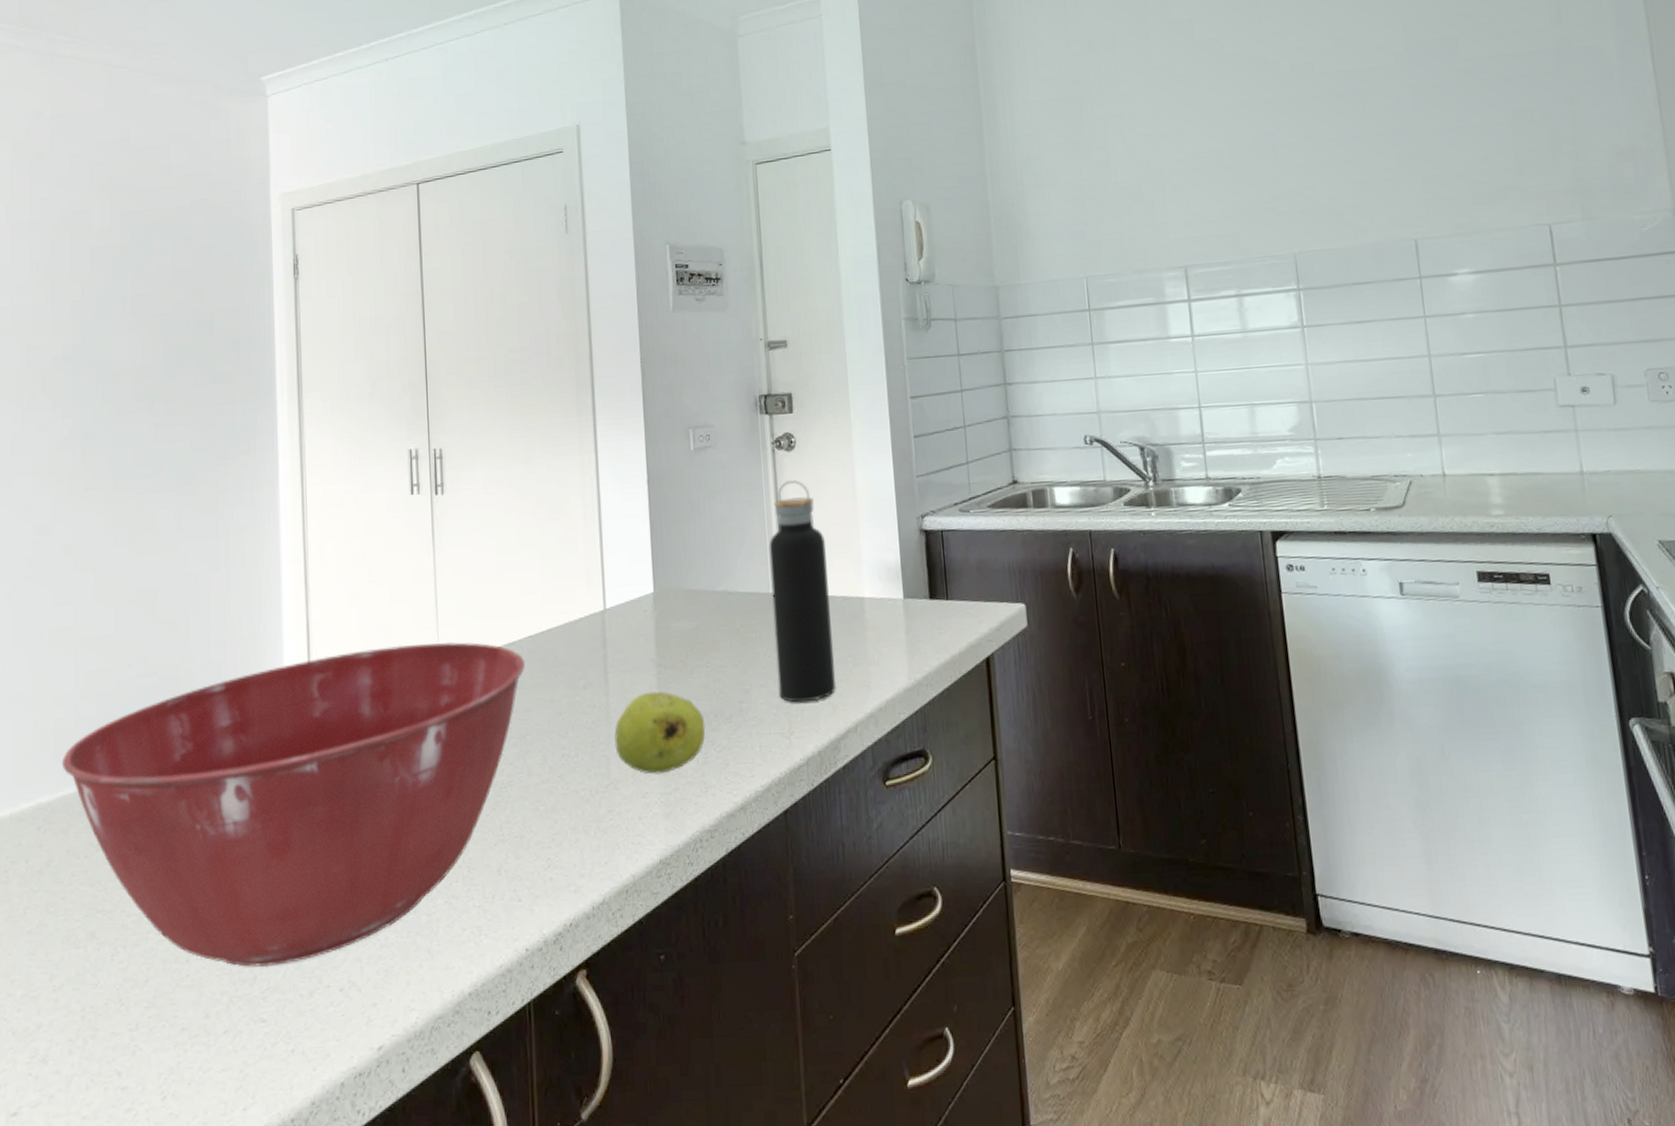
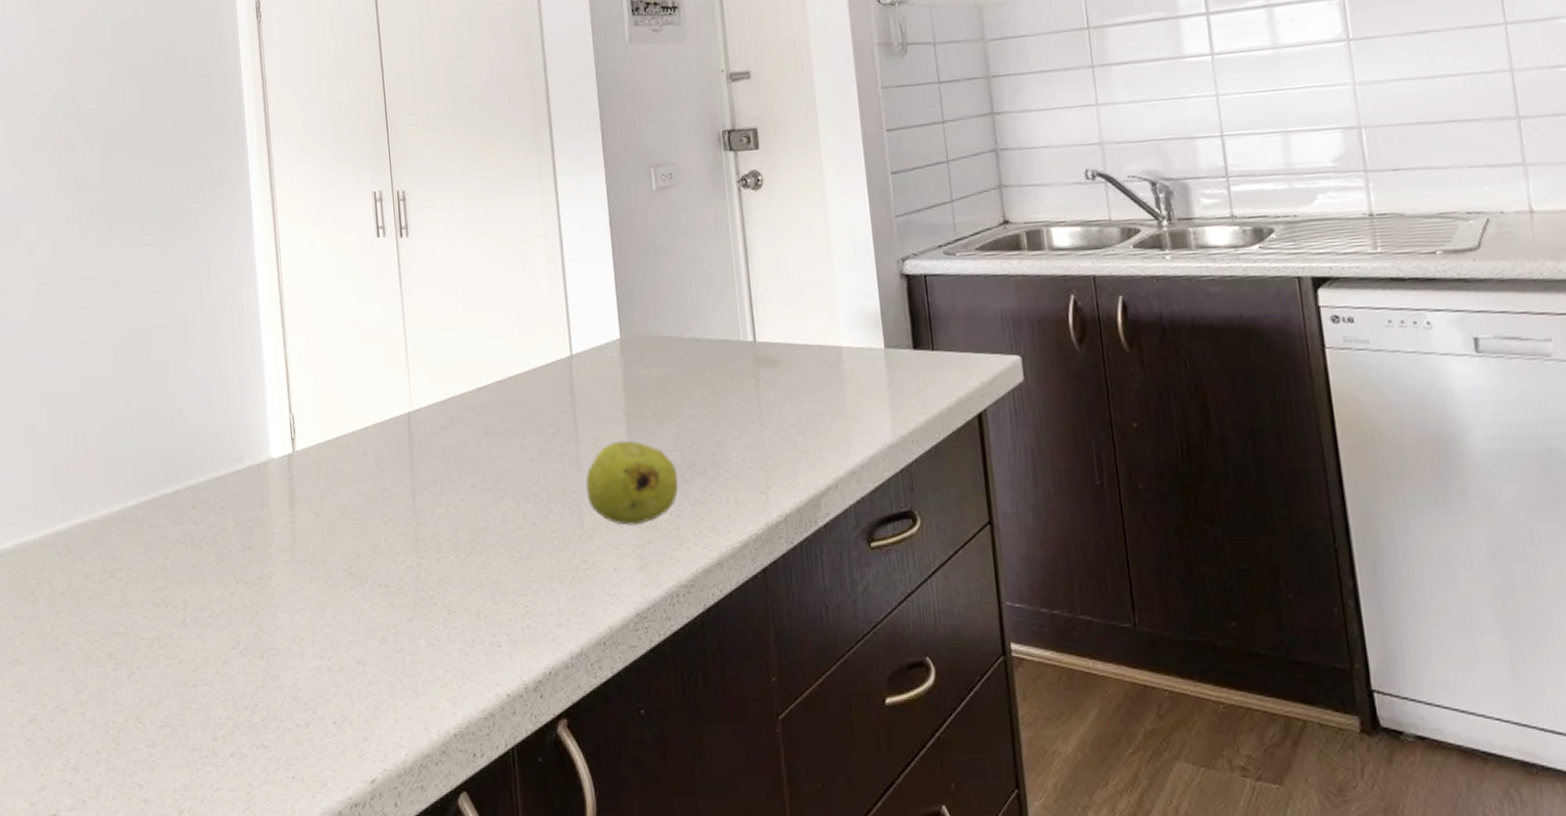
mixing bowl: present [61,641,525,968] -> none [75,385,495,696]
water bottle: present [768,480,836,703] -> none [737,221,814,457]

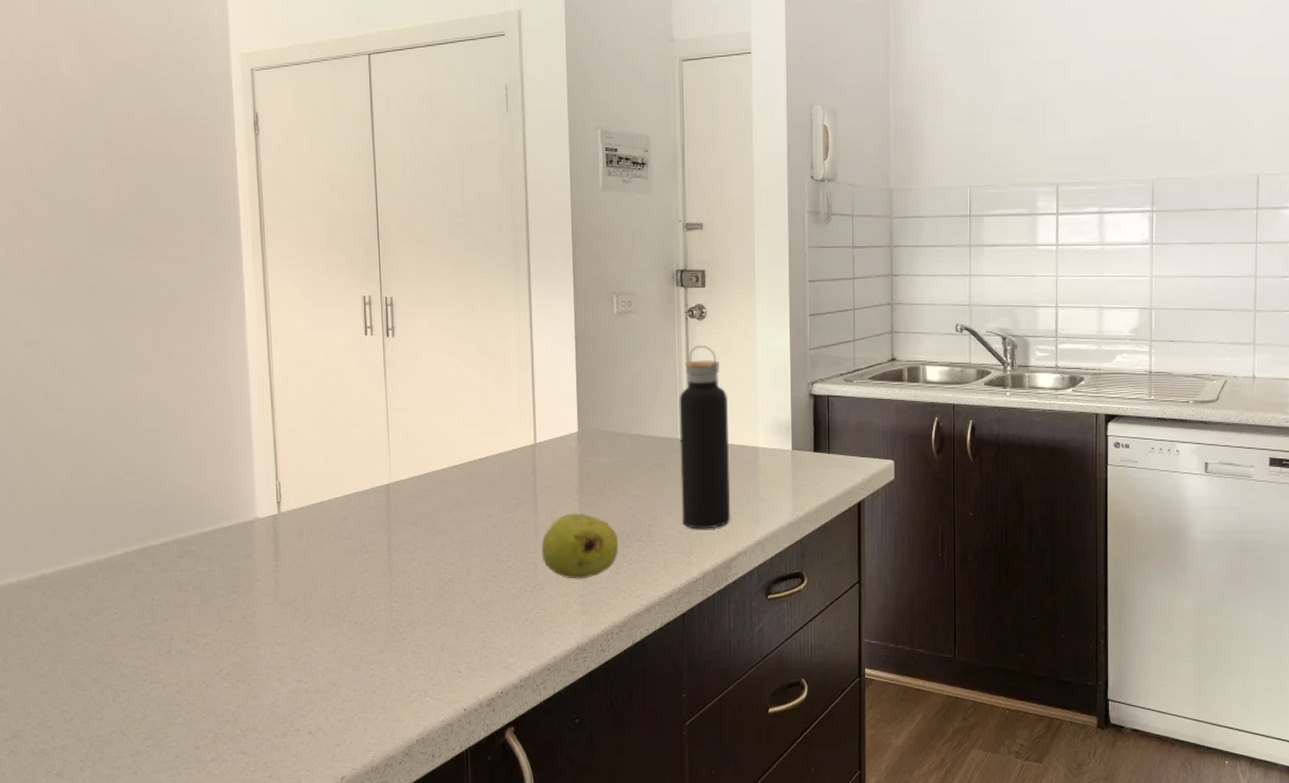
water bottle: none [737,221,814,457] -> present [679,346,730,529]

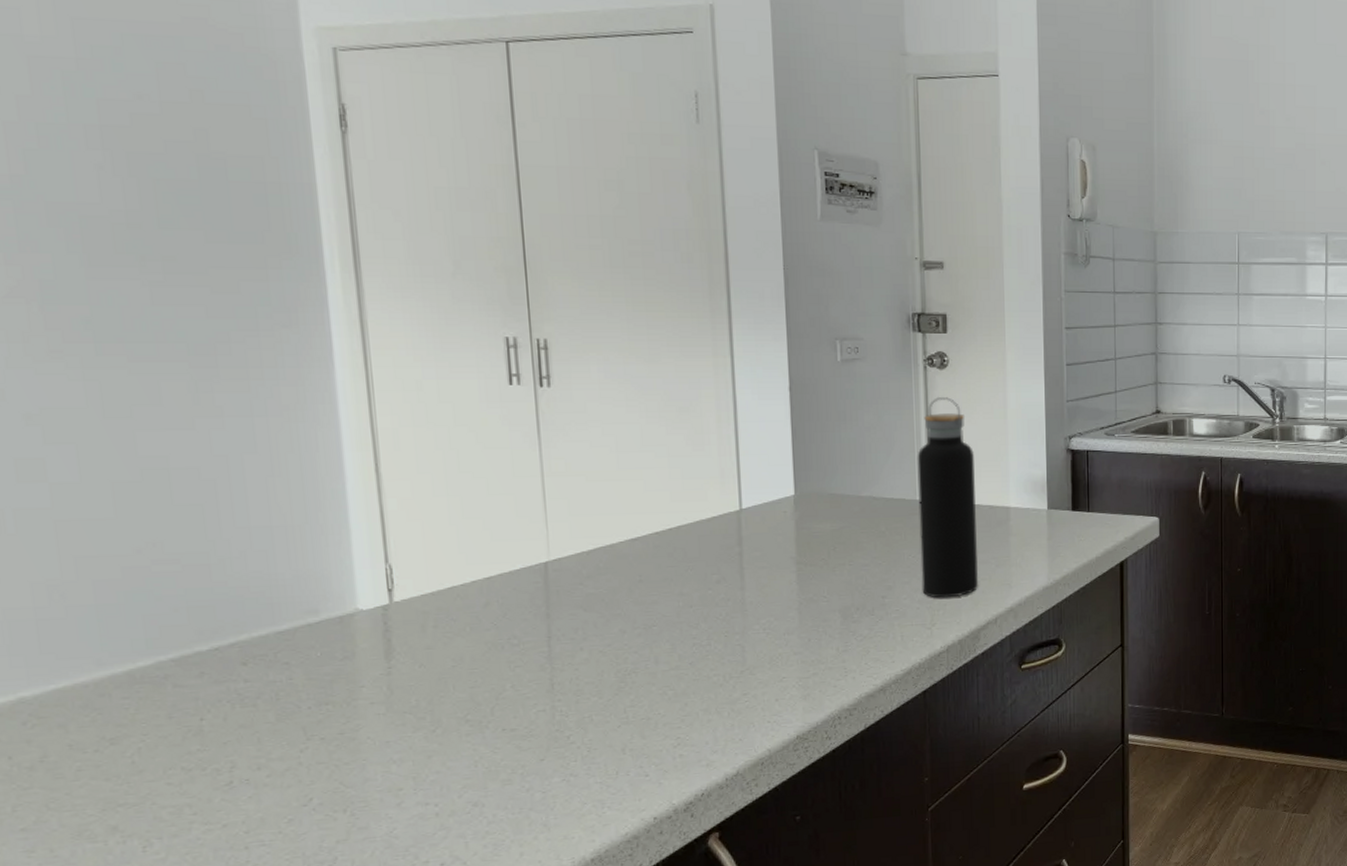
fruit: present [541,513,619,579] -> none [750,586,847,661]

